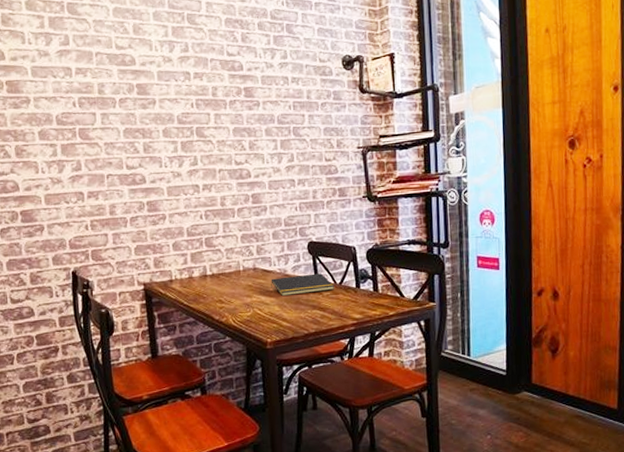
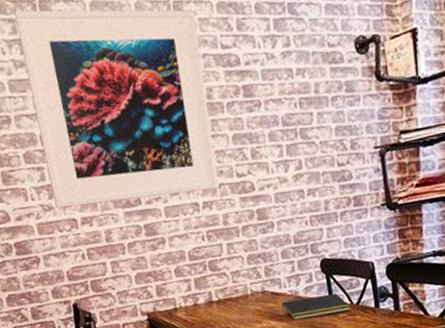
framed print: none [43,9,218,182] -> present [14,9,218,209]

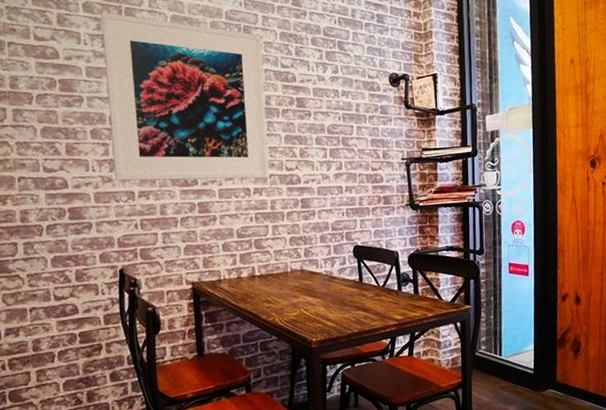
notepad: present [281,293,351,321] -> none [317,276,377,298]

